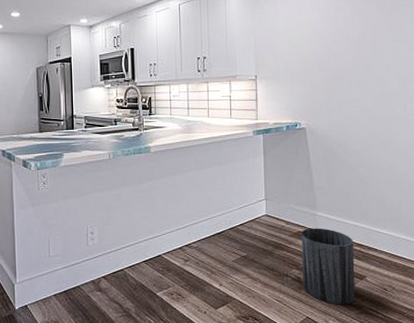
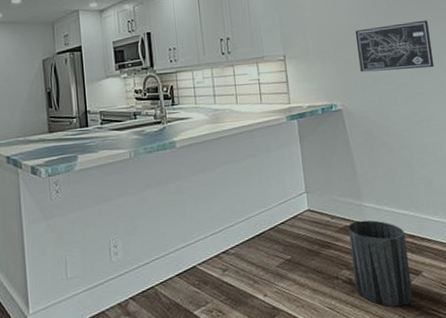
wall art: none [325,49,399,95] -> present [355,20,434,73]

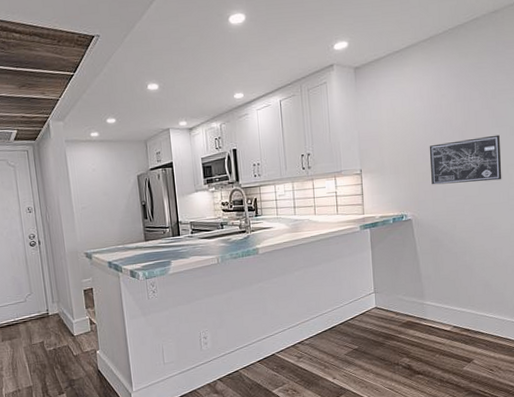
trash can: present [348,220,414,307] -> none [410,316,464,388]

